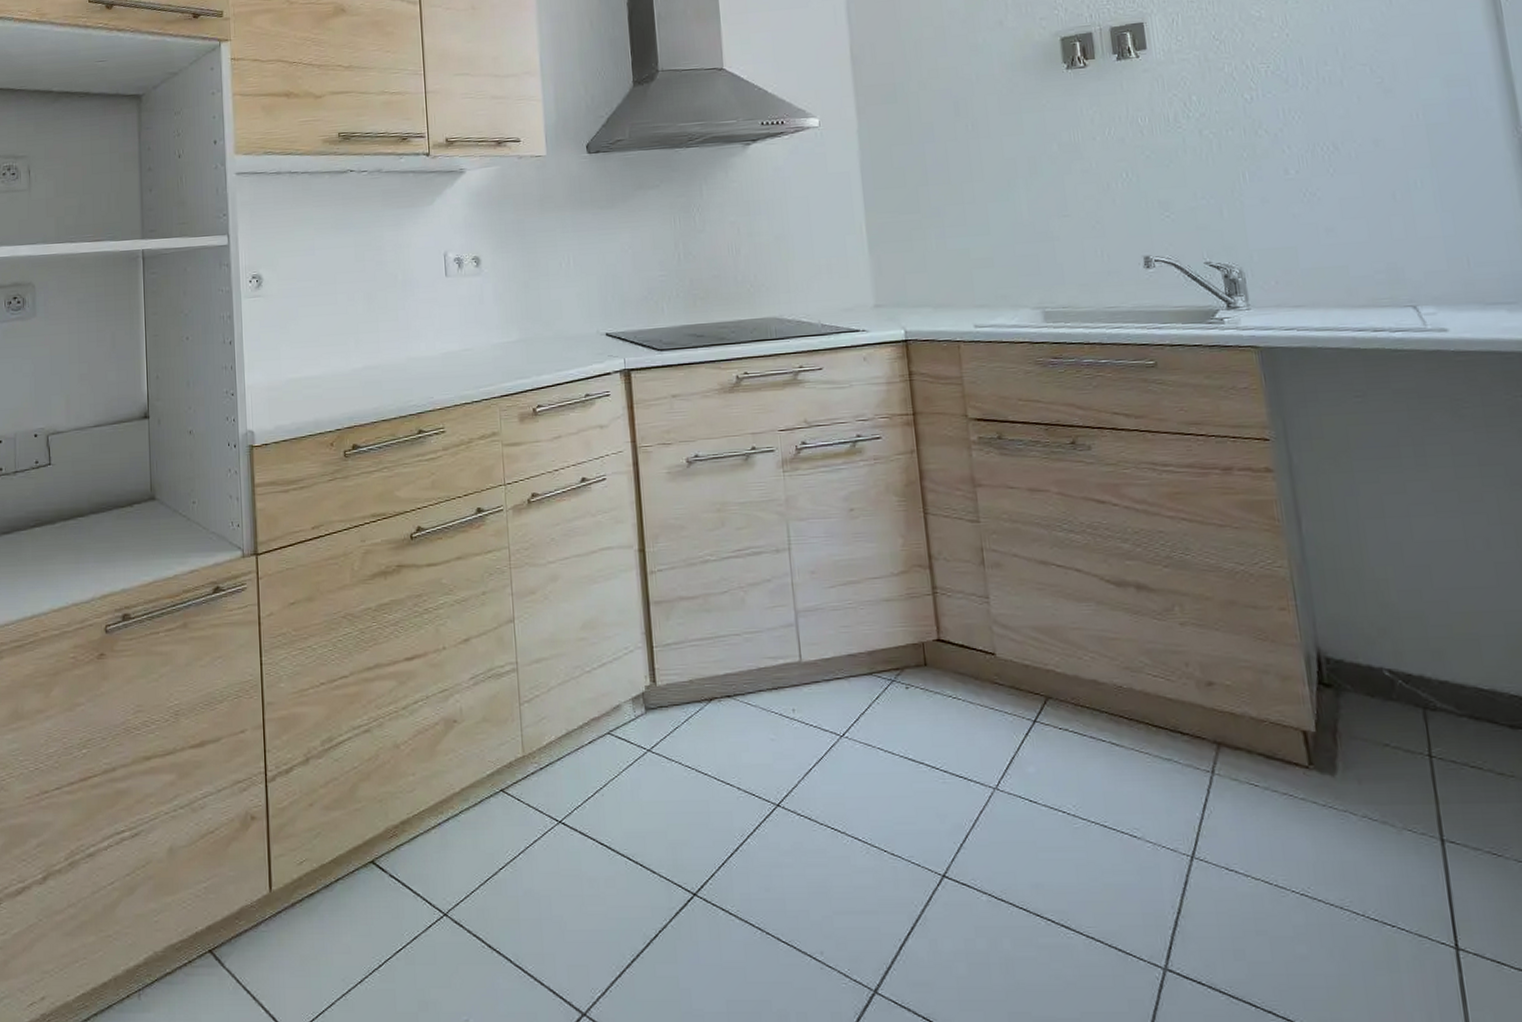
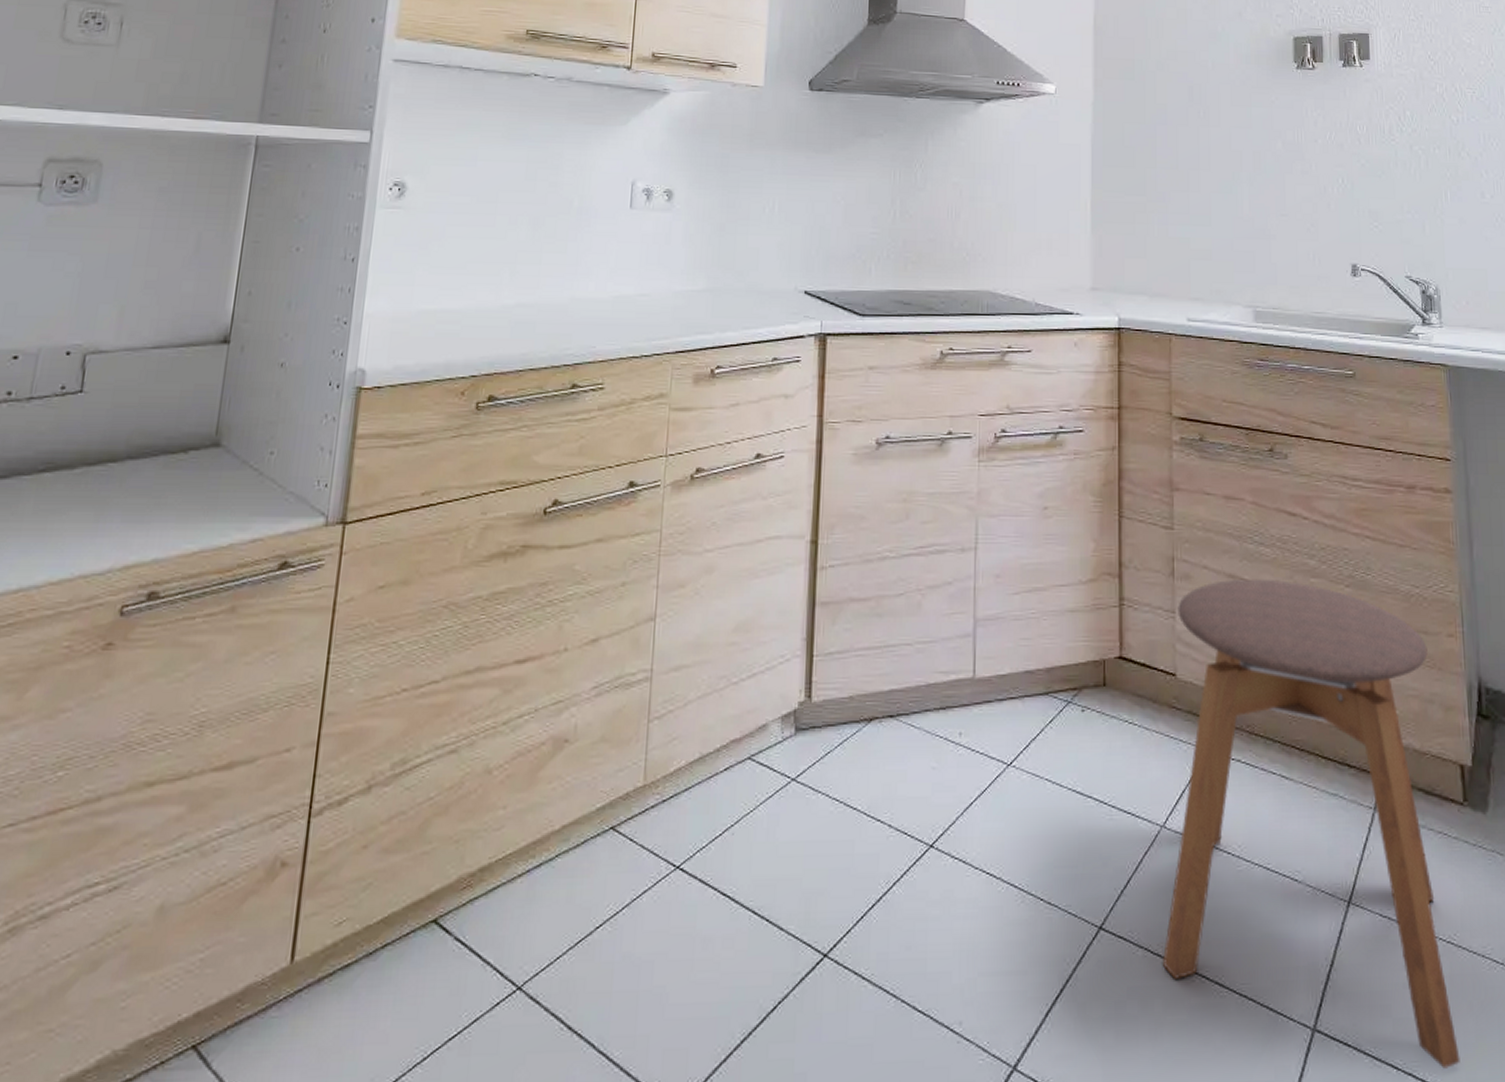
stool: none [991,563,1323,1008] -> present [1163,579,1460,1069]

